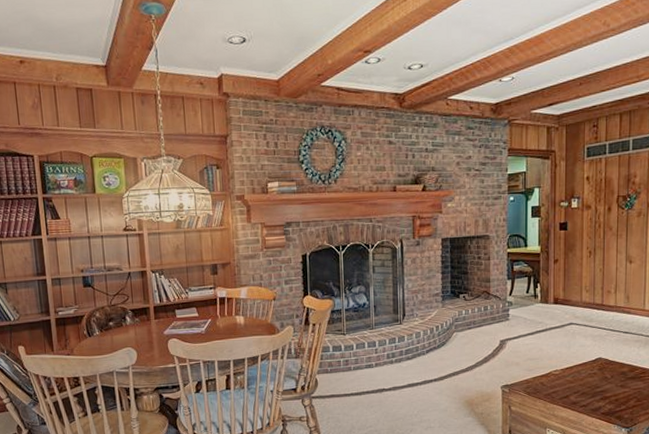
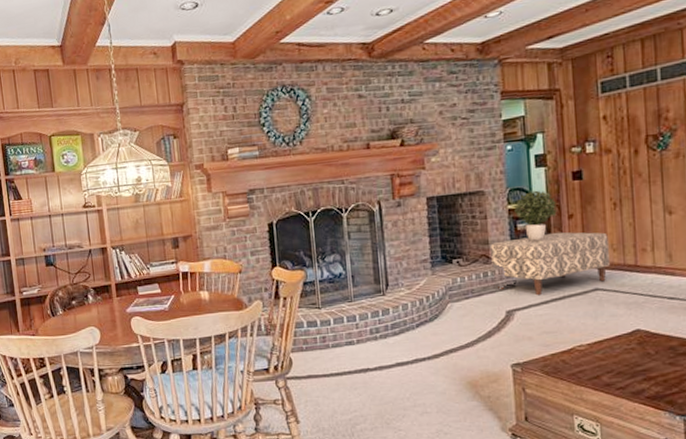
bench: none [491,274,583,328] -> present [490,232,610,296]
potted plant: none [511,237,547,282] -> present [513,190,558,242]

